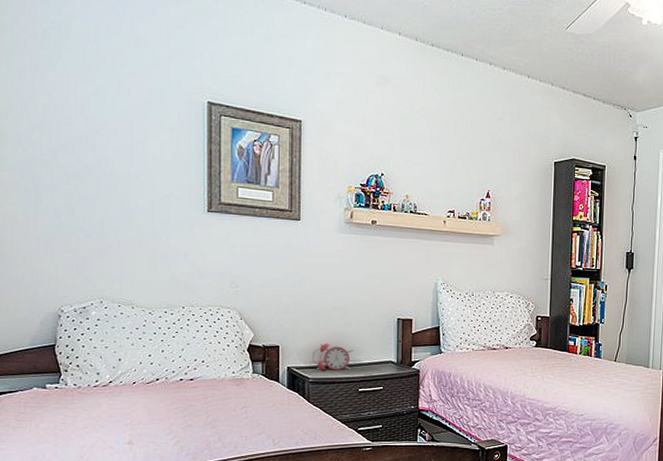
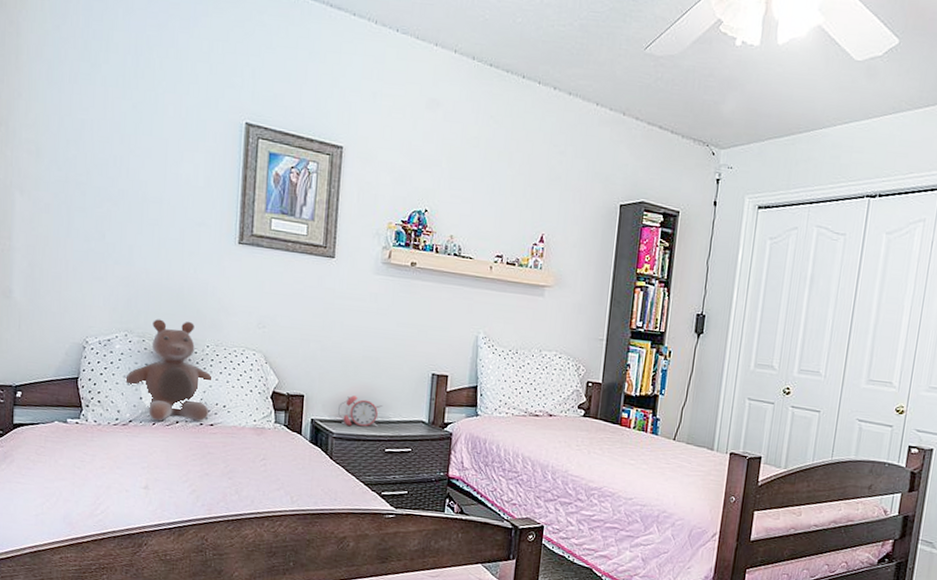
stuffed bear: none [103,285,191,379] -> present [125,319,214,421]

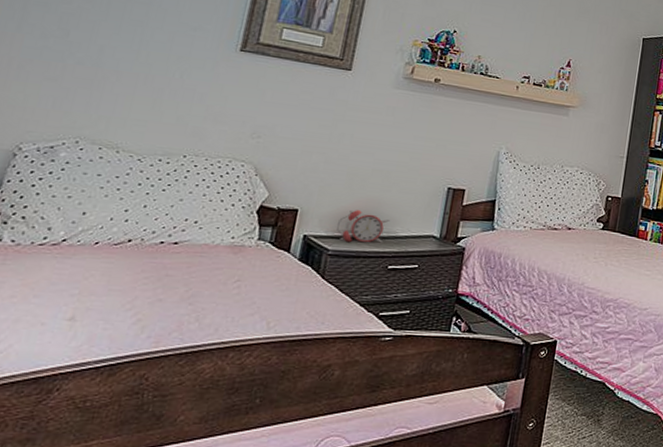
stuffed bear: present [125,319,214,421] -> none [65,125,187,239]

